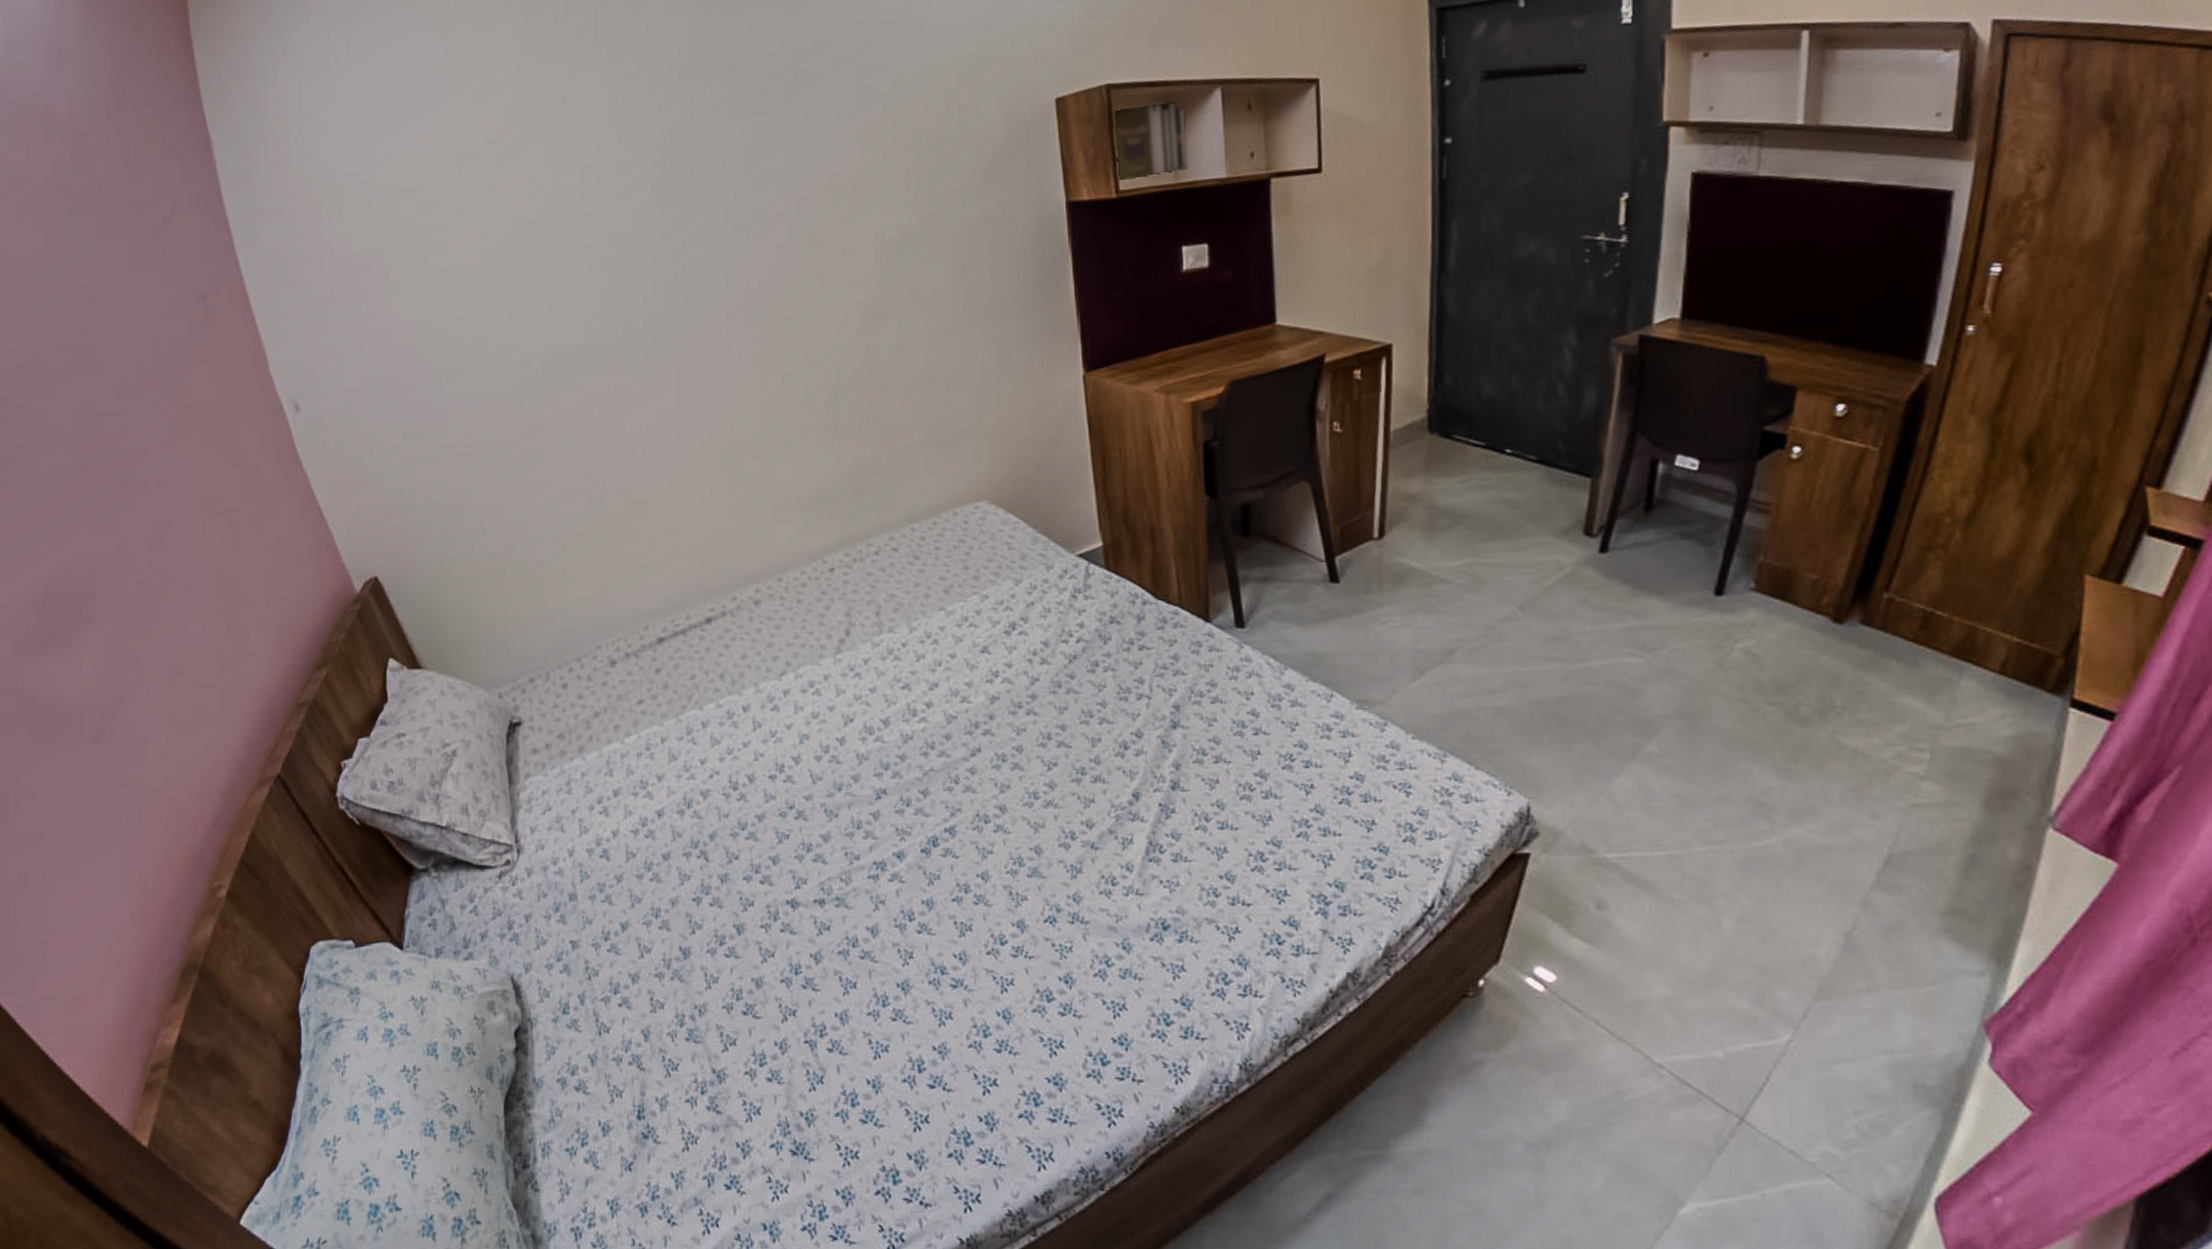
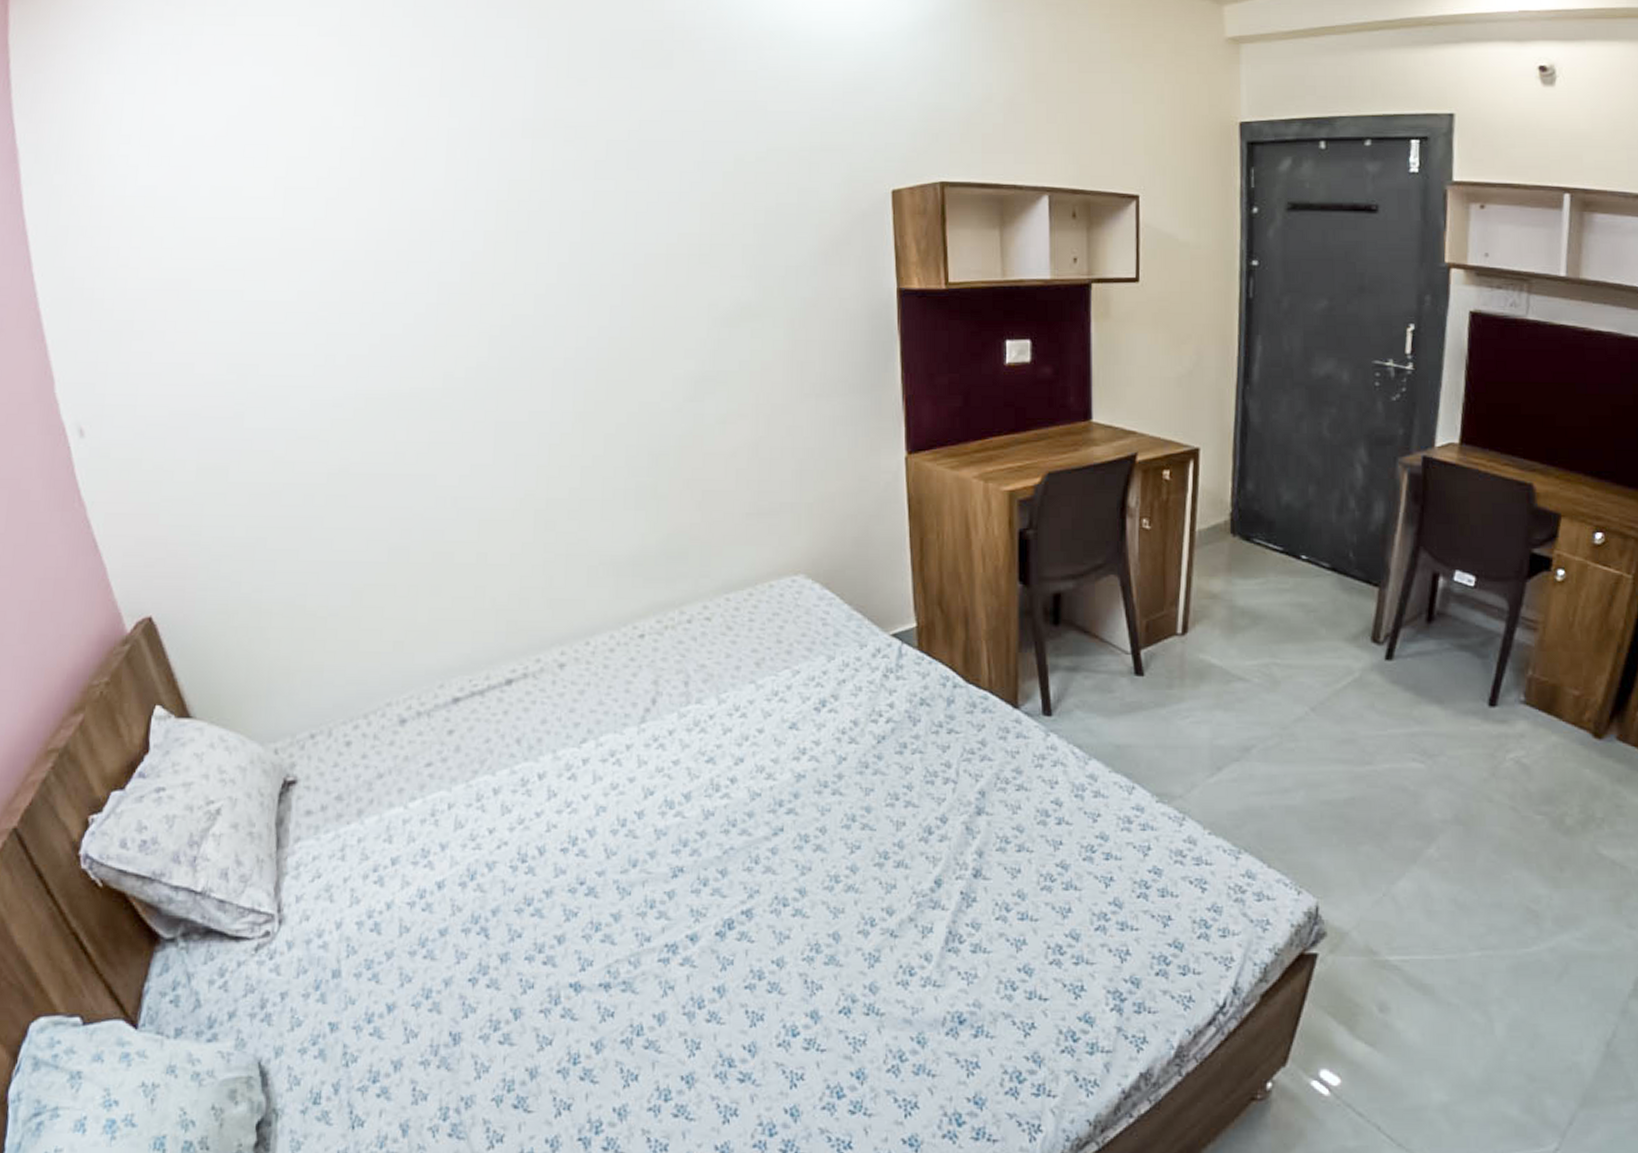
books: present [1113,102,1188,181] -> none [946,204,1016,274]

